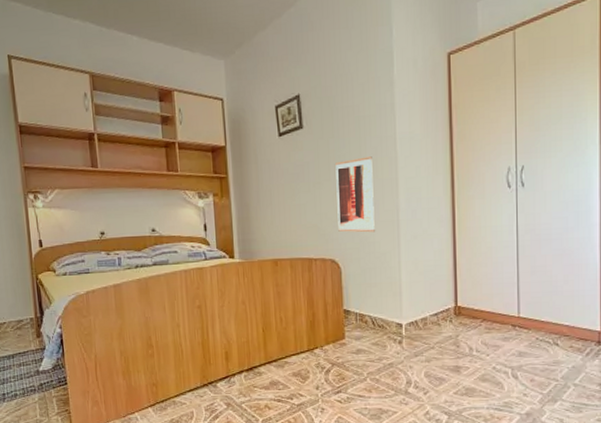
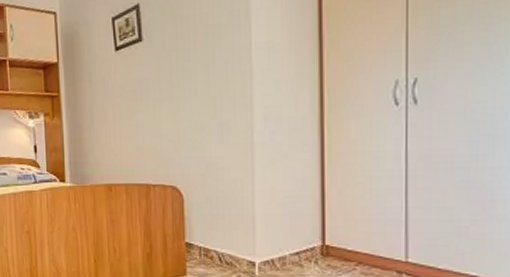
wall art: present [335,156,375,233] -> none [179,70,224,157]

